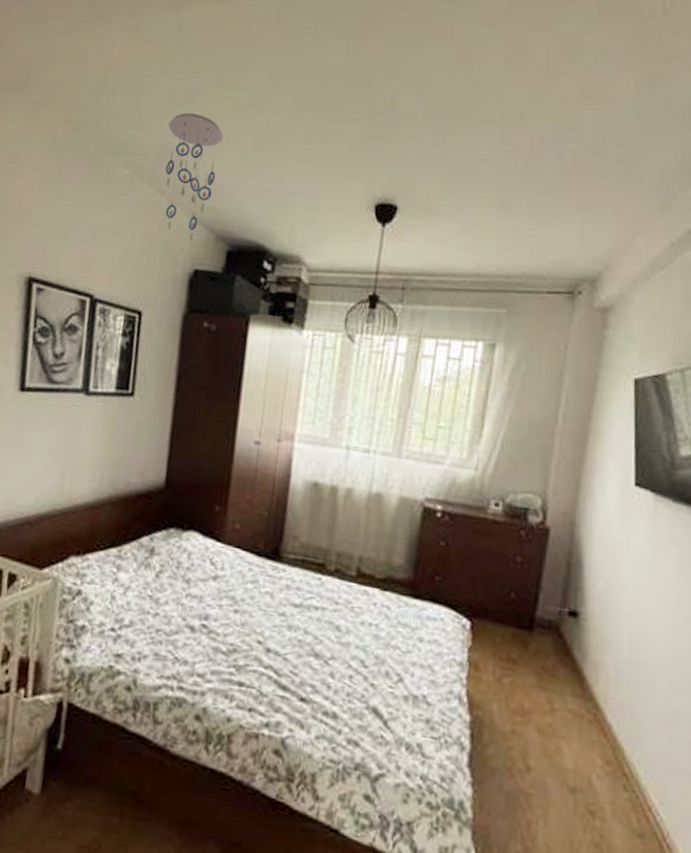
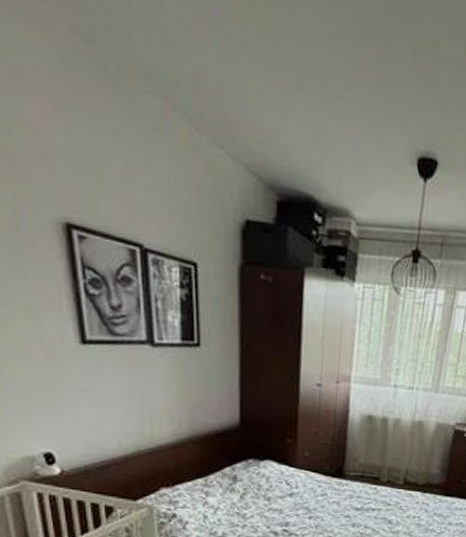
ceiling mobile: present [165,113,224,242] -> none [199,32,262,190]

